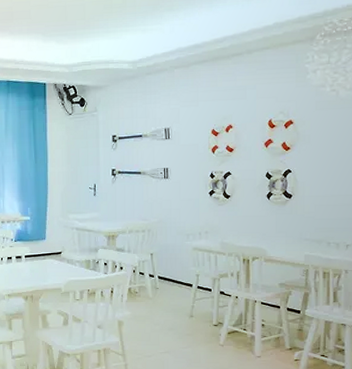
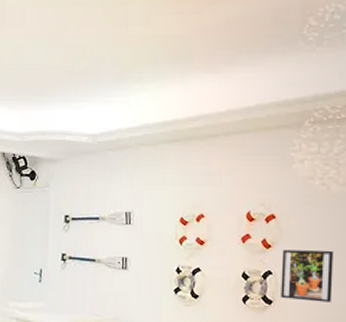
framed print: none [299,147,342,193] -> present [281,249,334,303]

